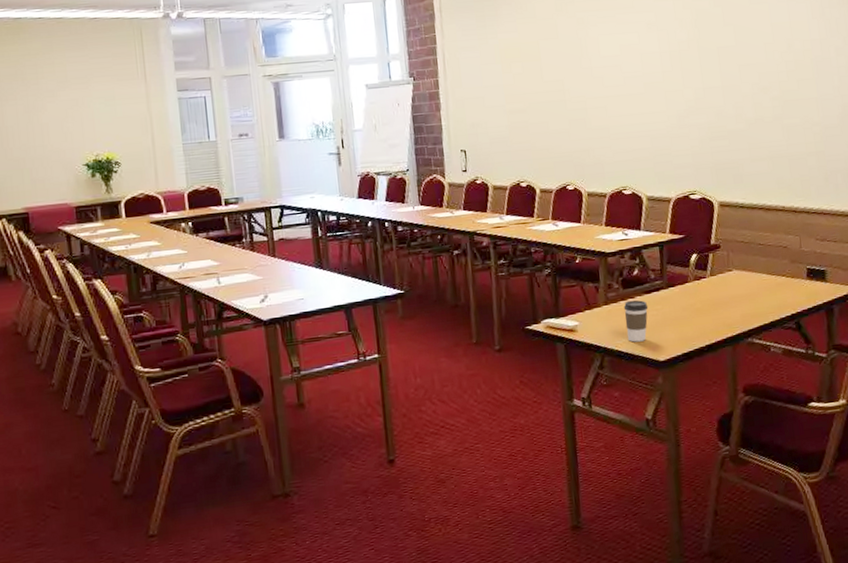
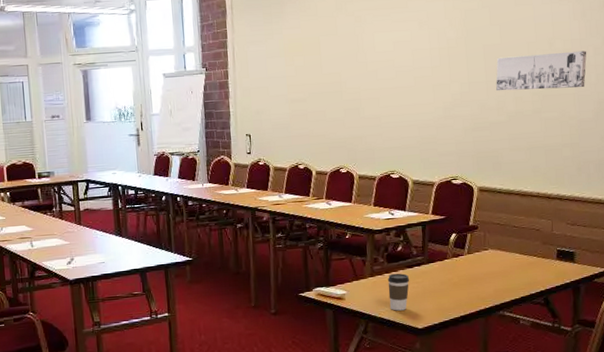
wall art: none [732,51,828,97] -> present [495,50,587,91]

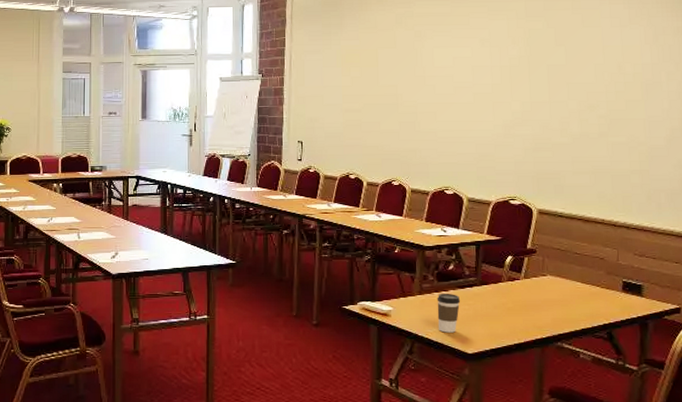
wall art: present [495,50,587,91] -> none [559,75,659,114]

